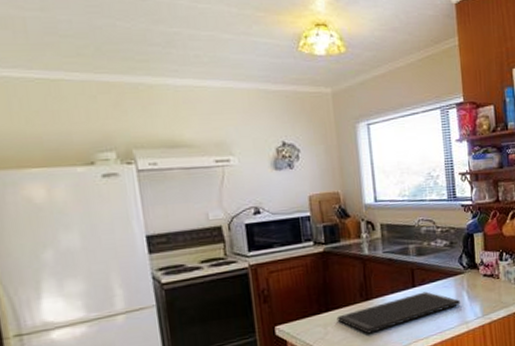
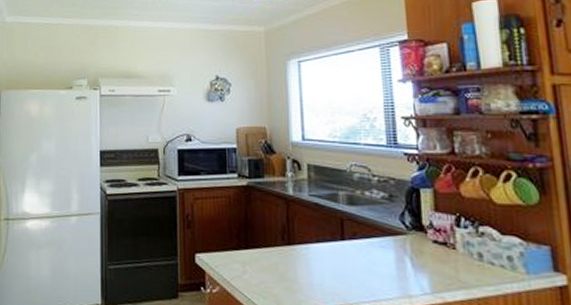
cutting board: present [336,291,460,334] -> none [255,247,401,283]

